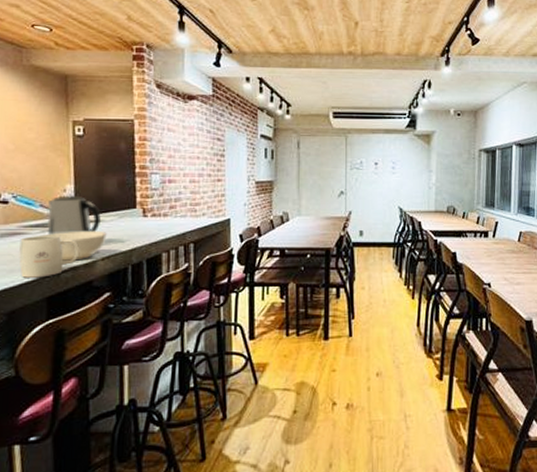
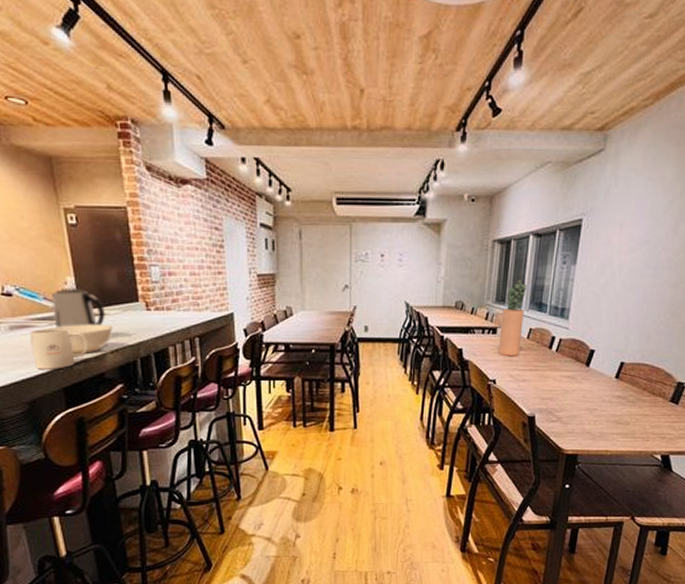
vase: none [491,181,514,260] -> present [499,275,527,357]

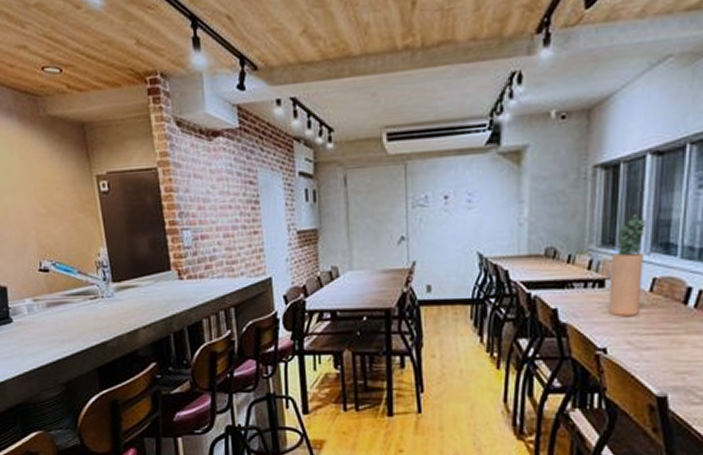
mug: present [29,328,89,369] -> none [65,302,122,348]
bowl: present [49,324,113,353] -> none [83,297,145,330]
kettle: present [51,288,105,328] -> none [85,259,138,303]

